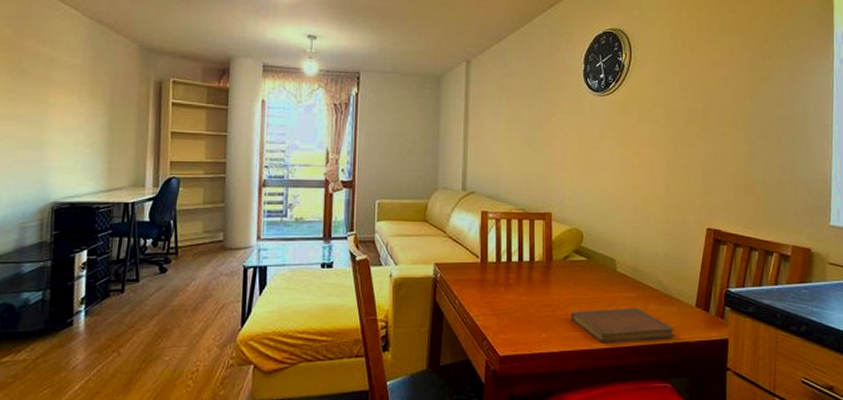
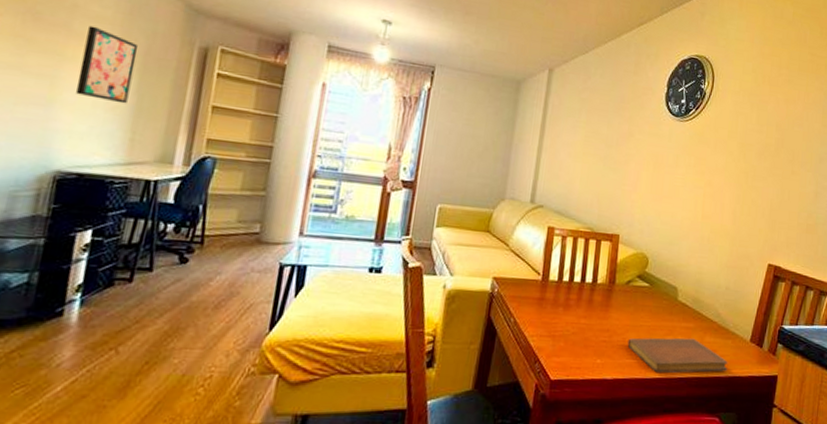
wall art: none [60,74,105,139] -> present [75,25,139,104]

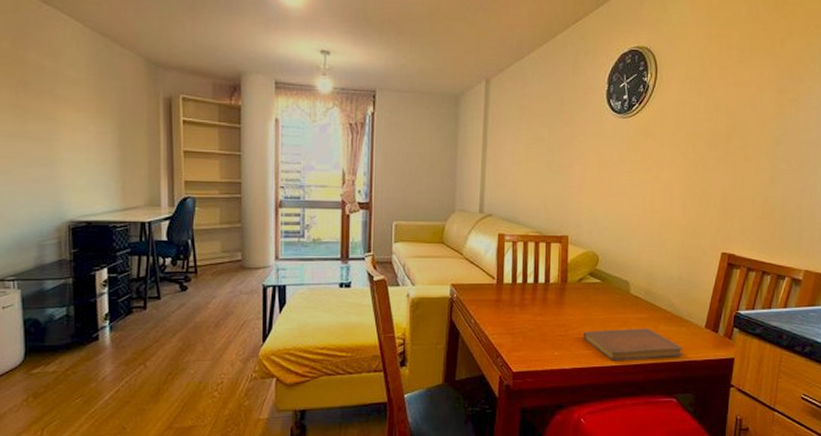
wall art: present [75,25,139,104] -> none [70,89,113,157]

